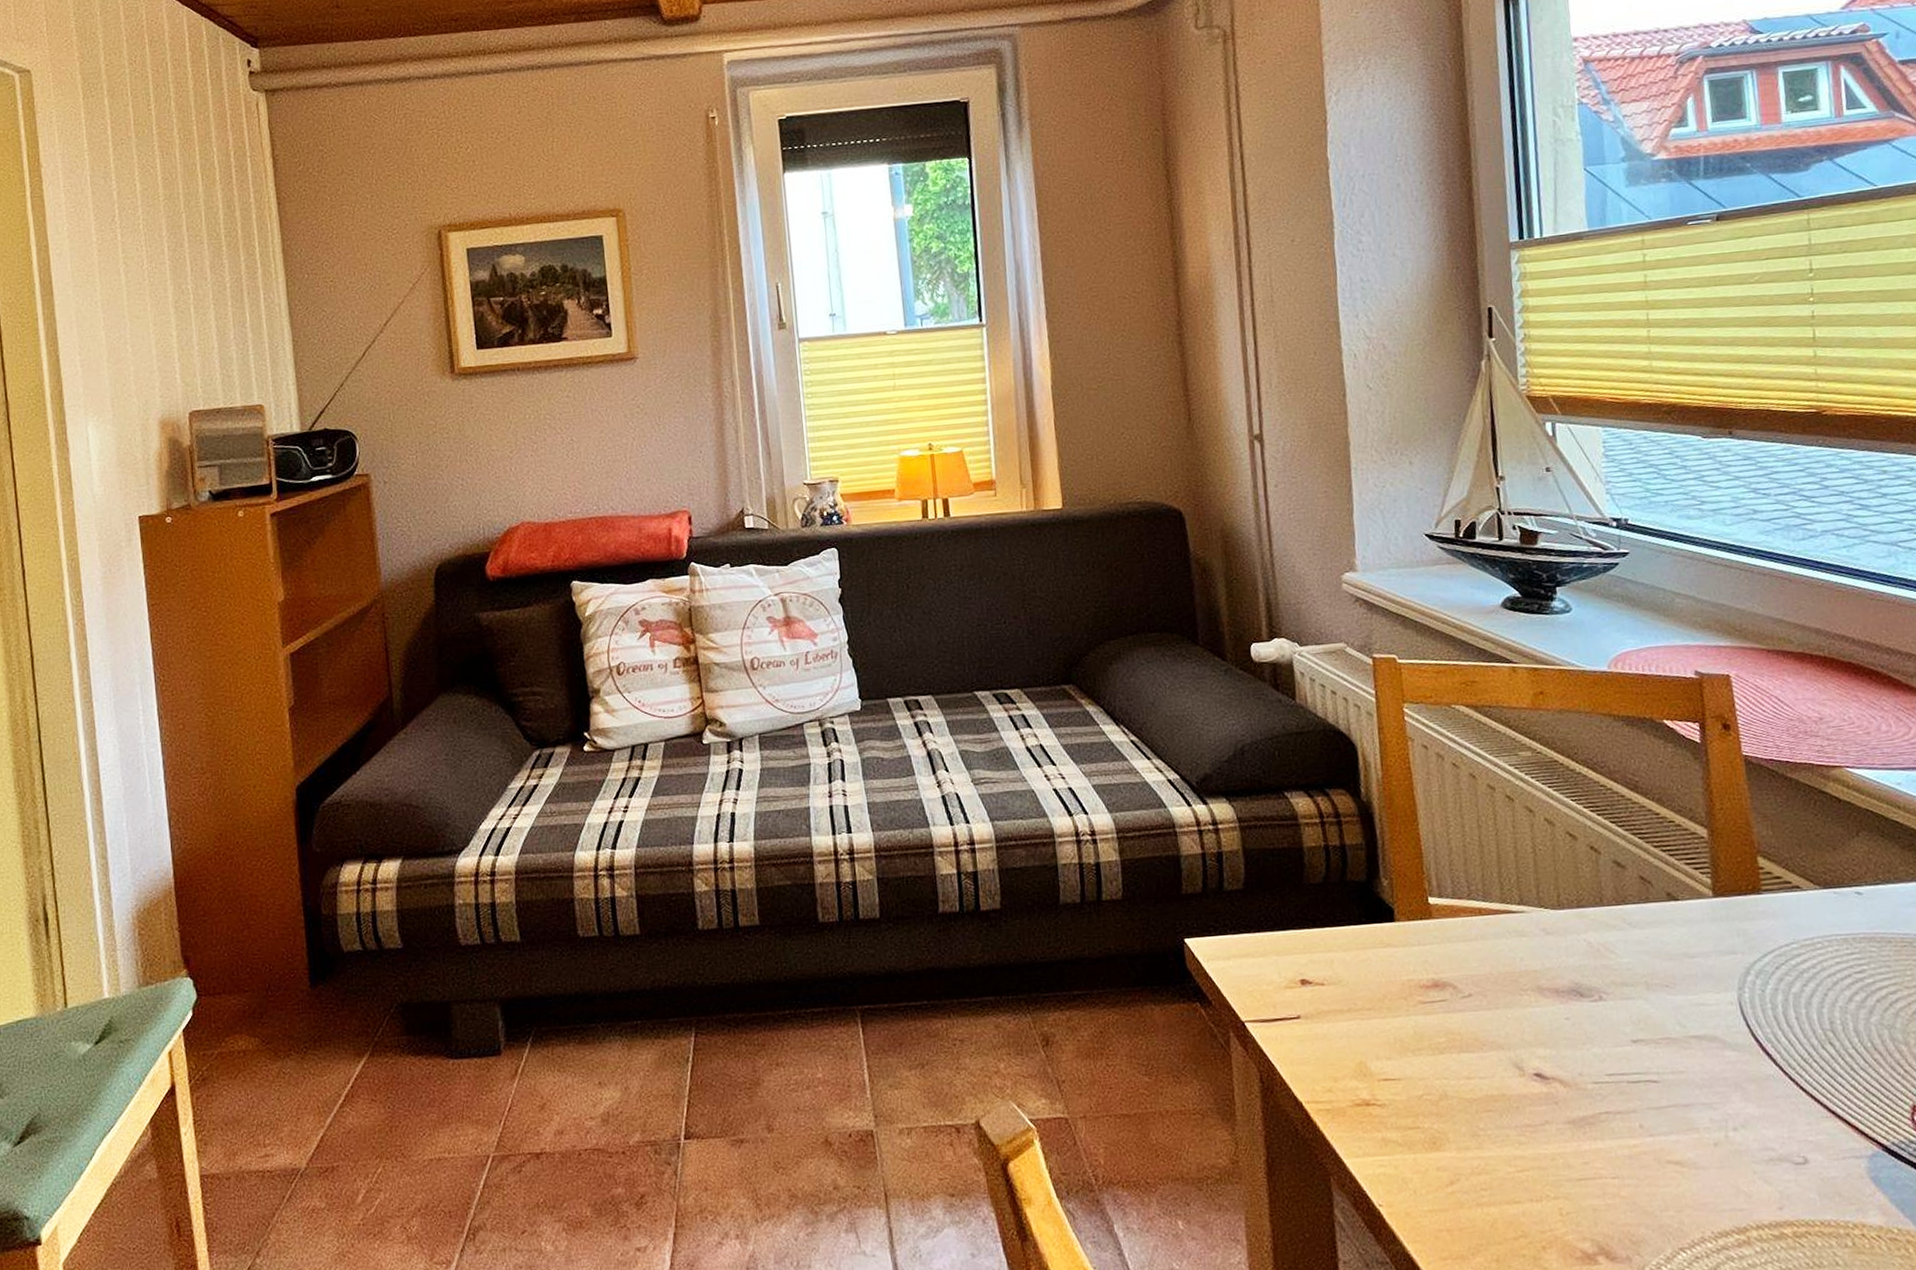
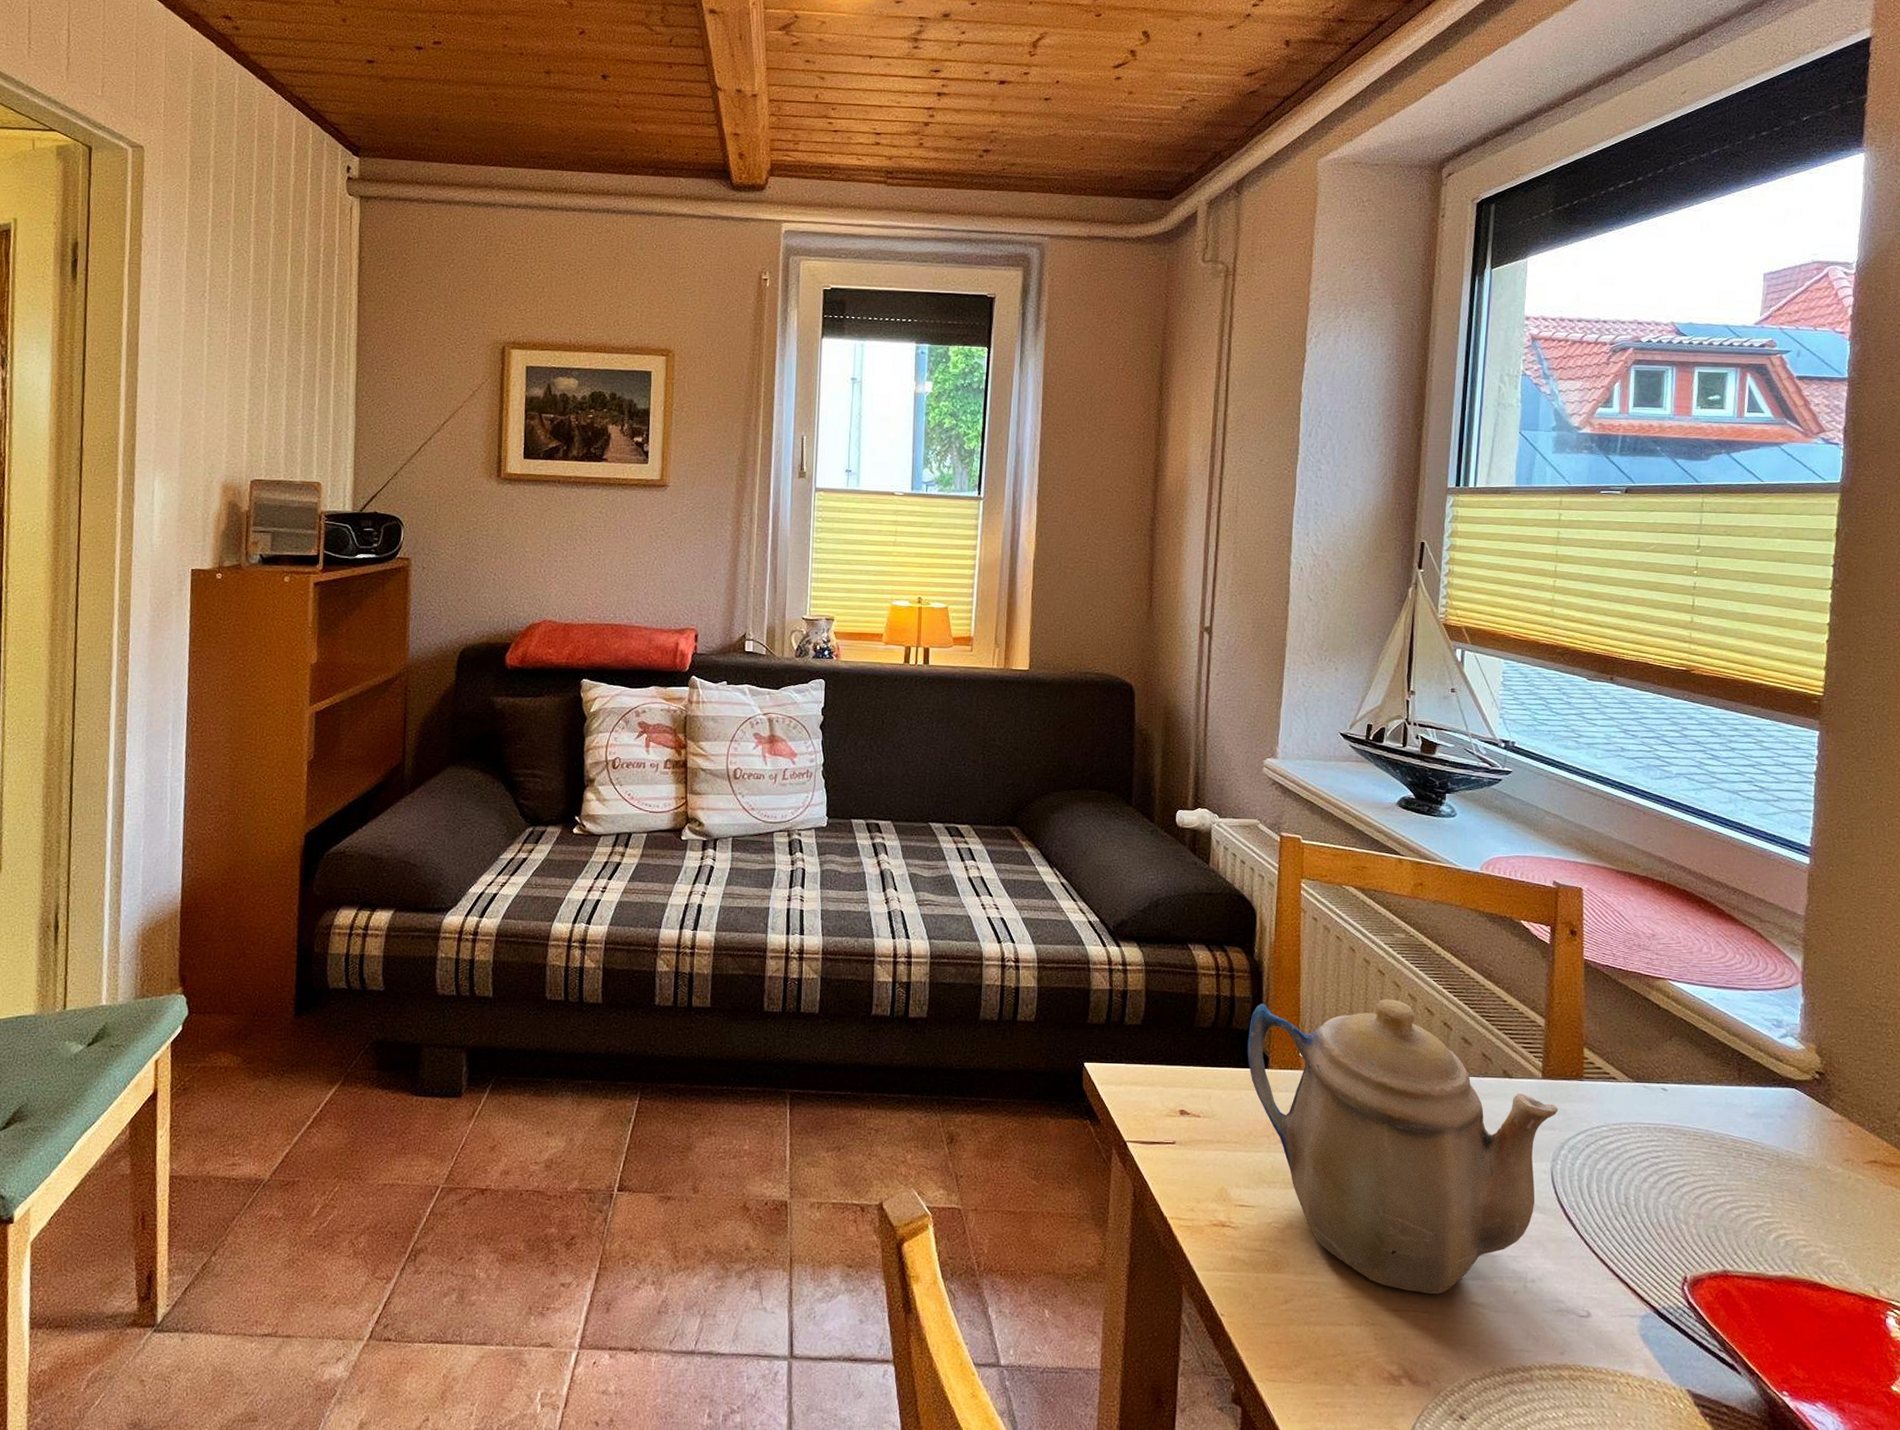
teapot: none [1366,827,1737,1157] -> present [1247,999,1558,1295]

